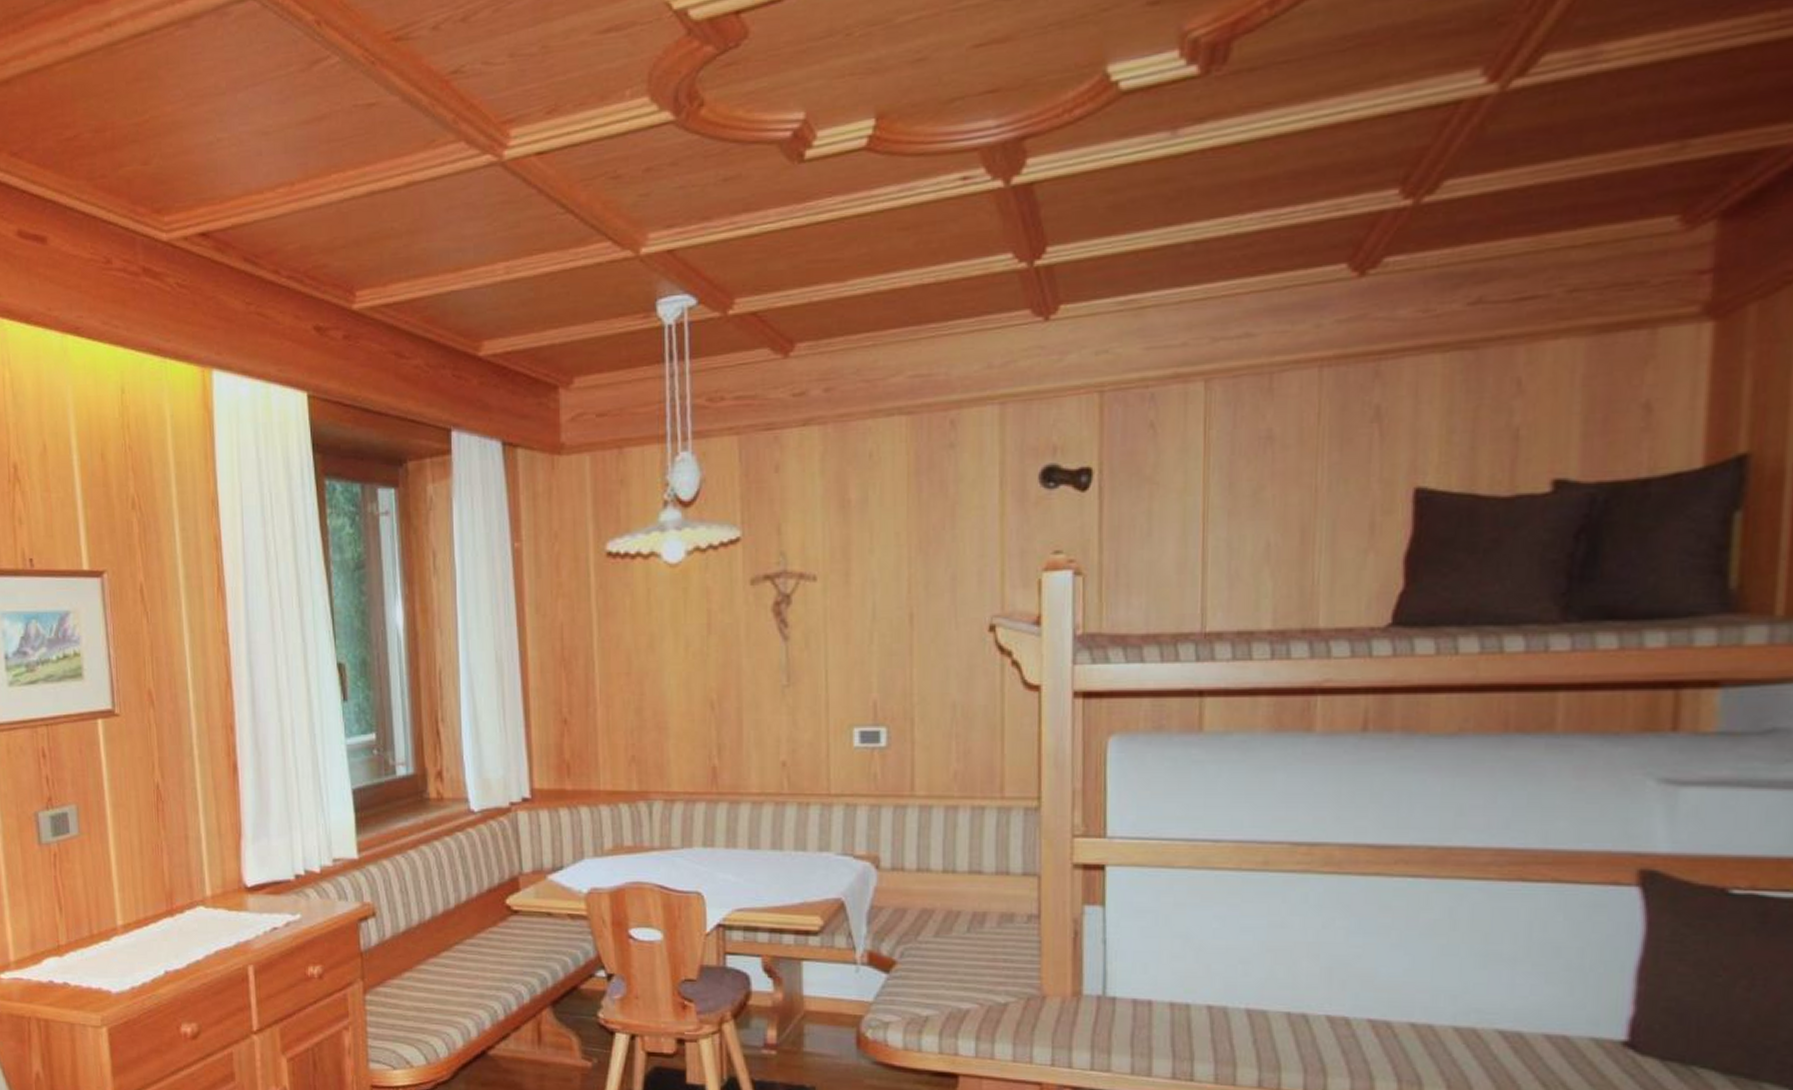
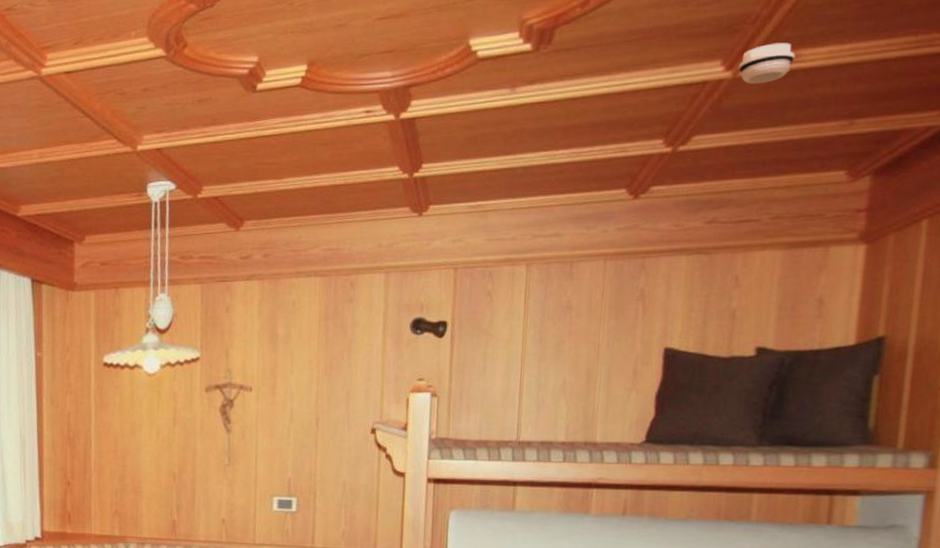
smoke detector: none [1507,35,1594,100] -> present [738,43,796,84]

